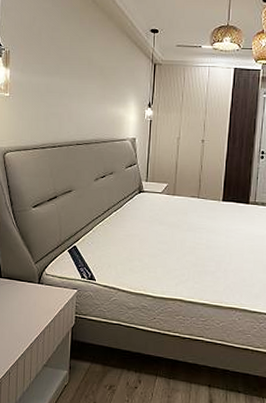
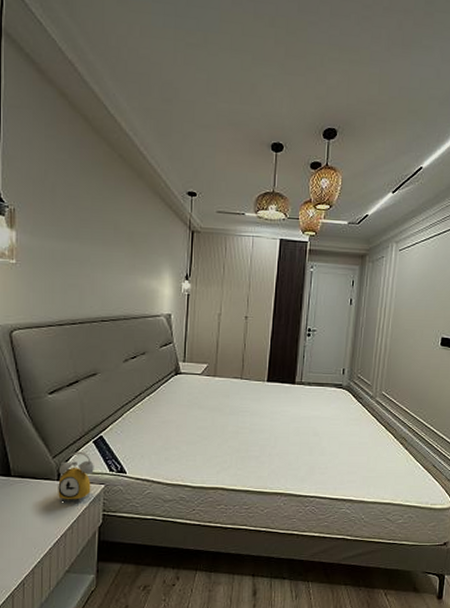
alarm clock: none [39,258,69,303] -> present [58,451,94,501]

